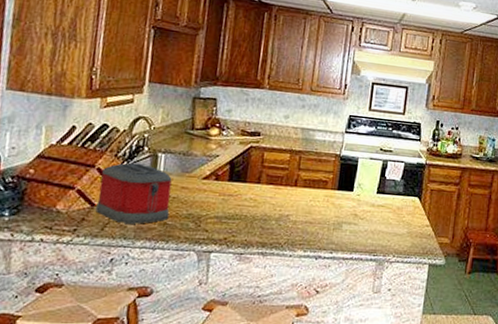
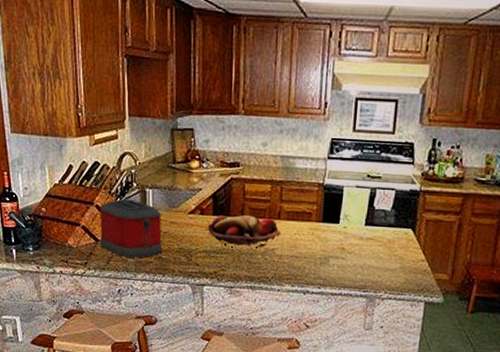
fruit basket: none [221,181,297,214] -> present [208,215,282,248]

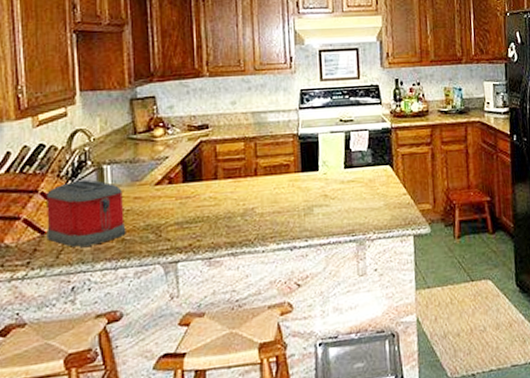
fruit basket: present [208,215,282,248] -> none [178,176,260,212]

